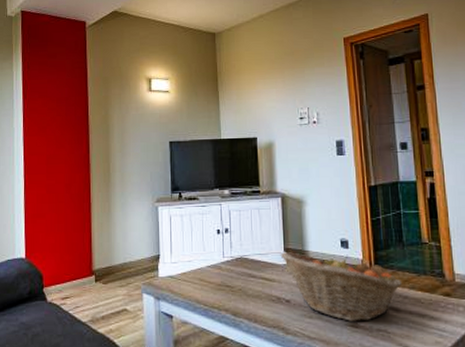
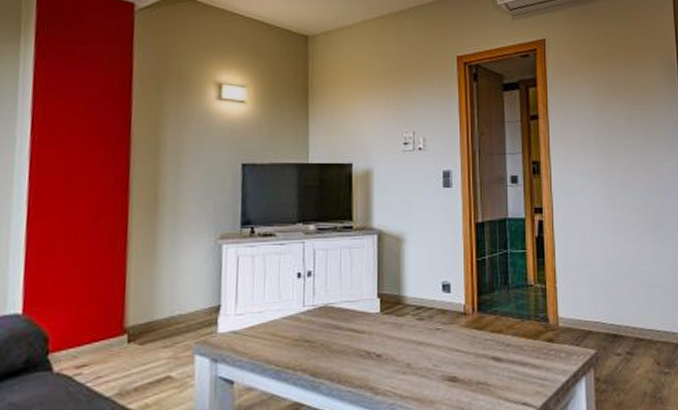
fruit basket: present [280,252,403,323] -> none [372,298,506,377]

